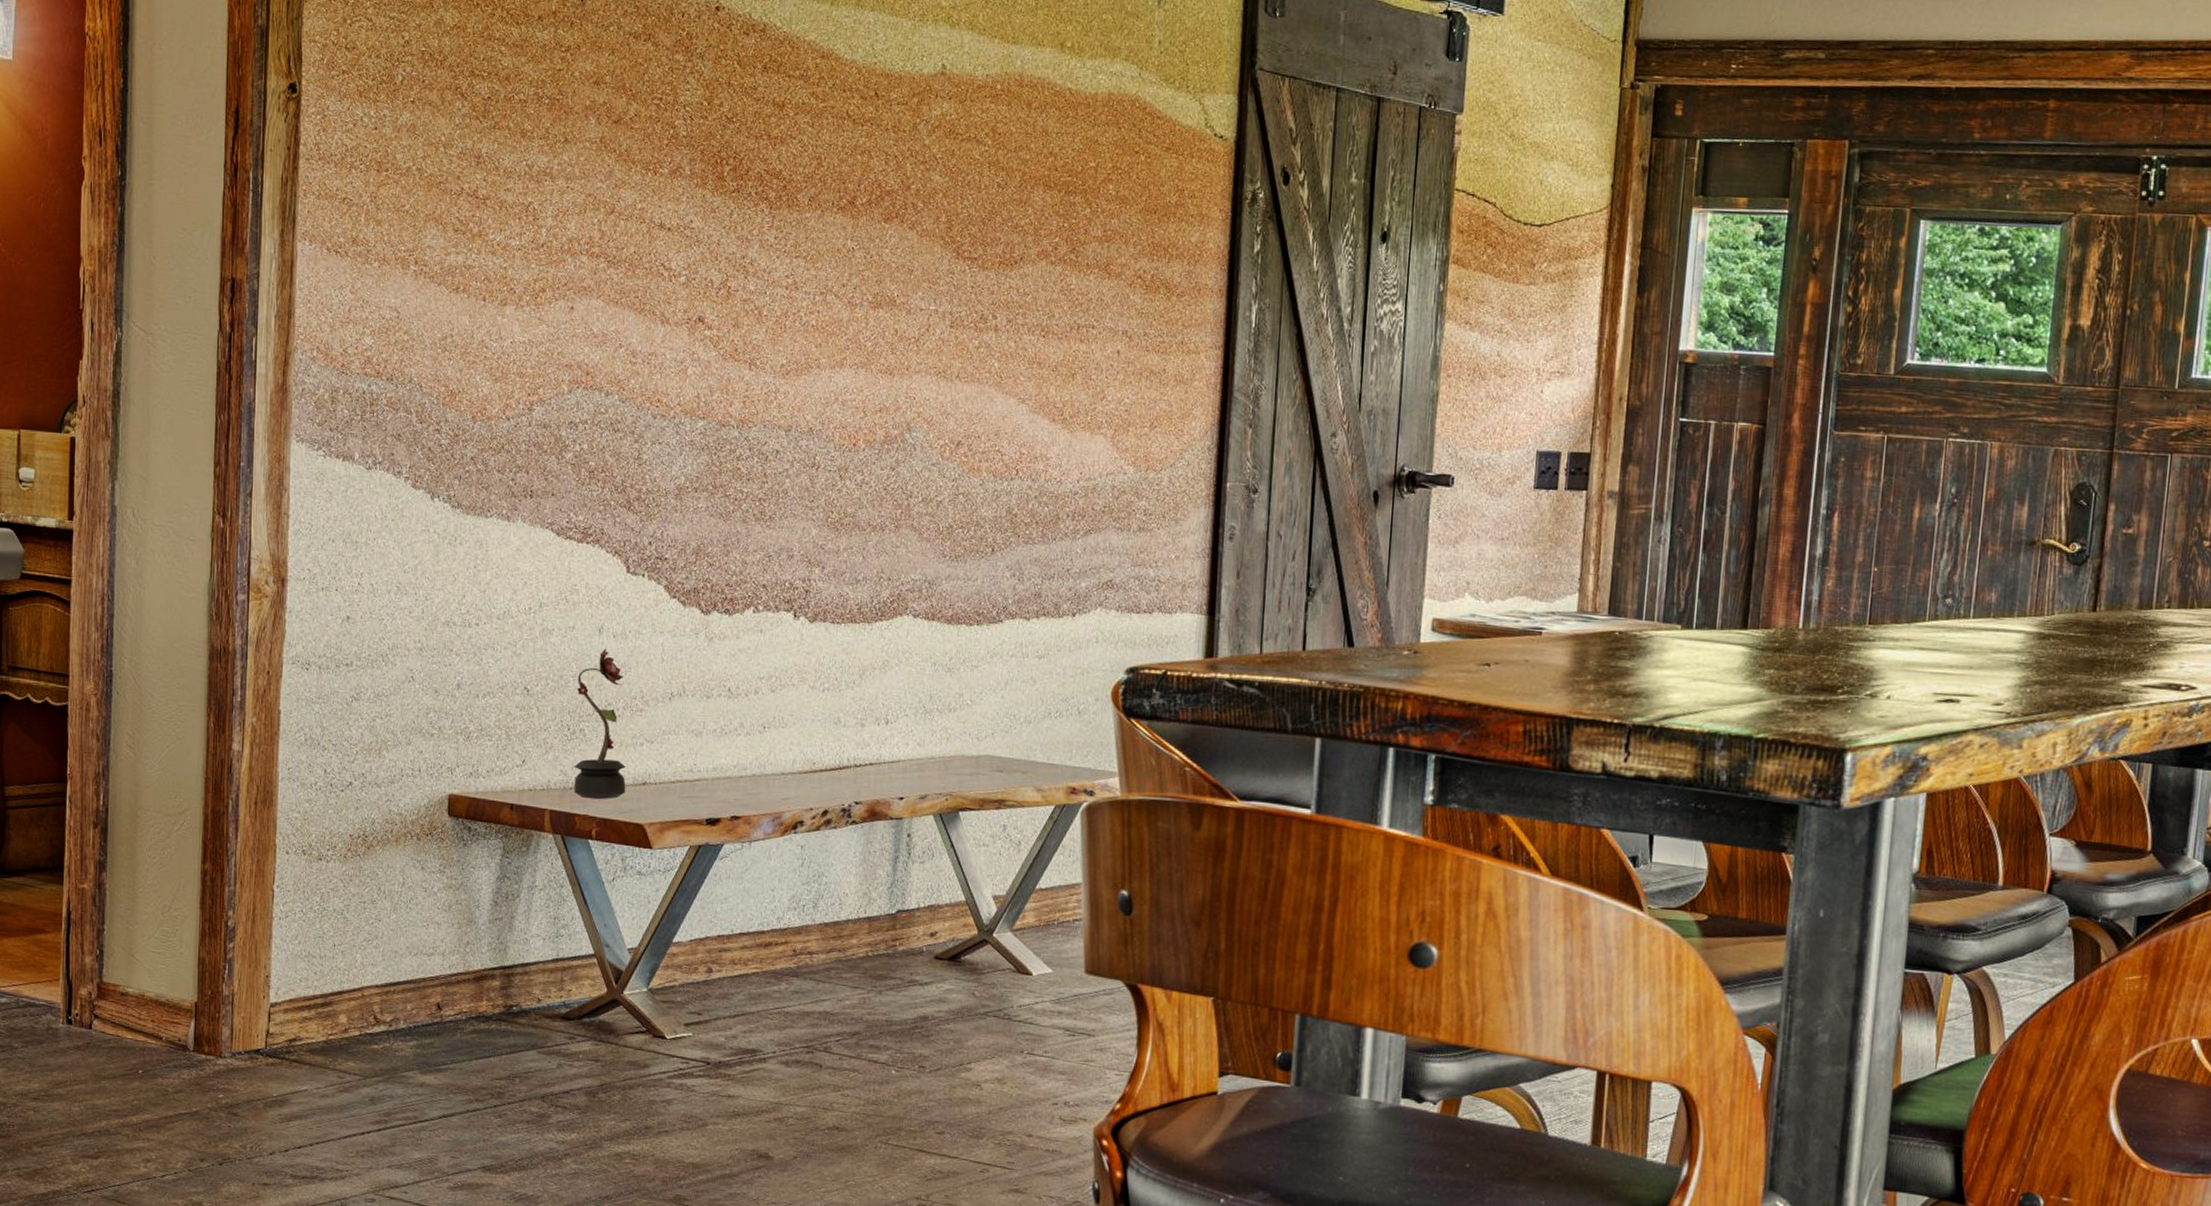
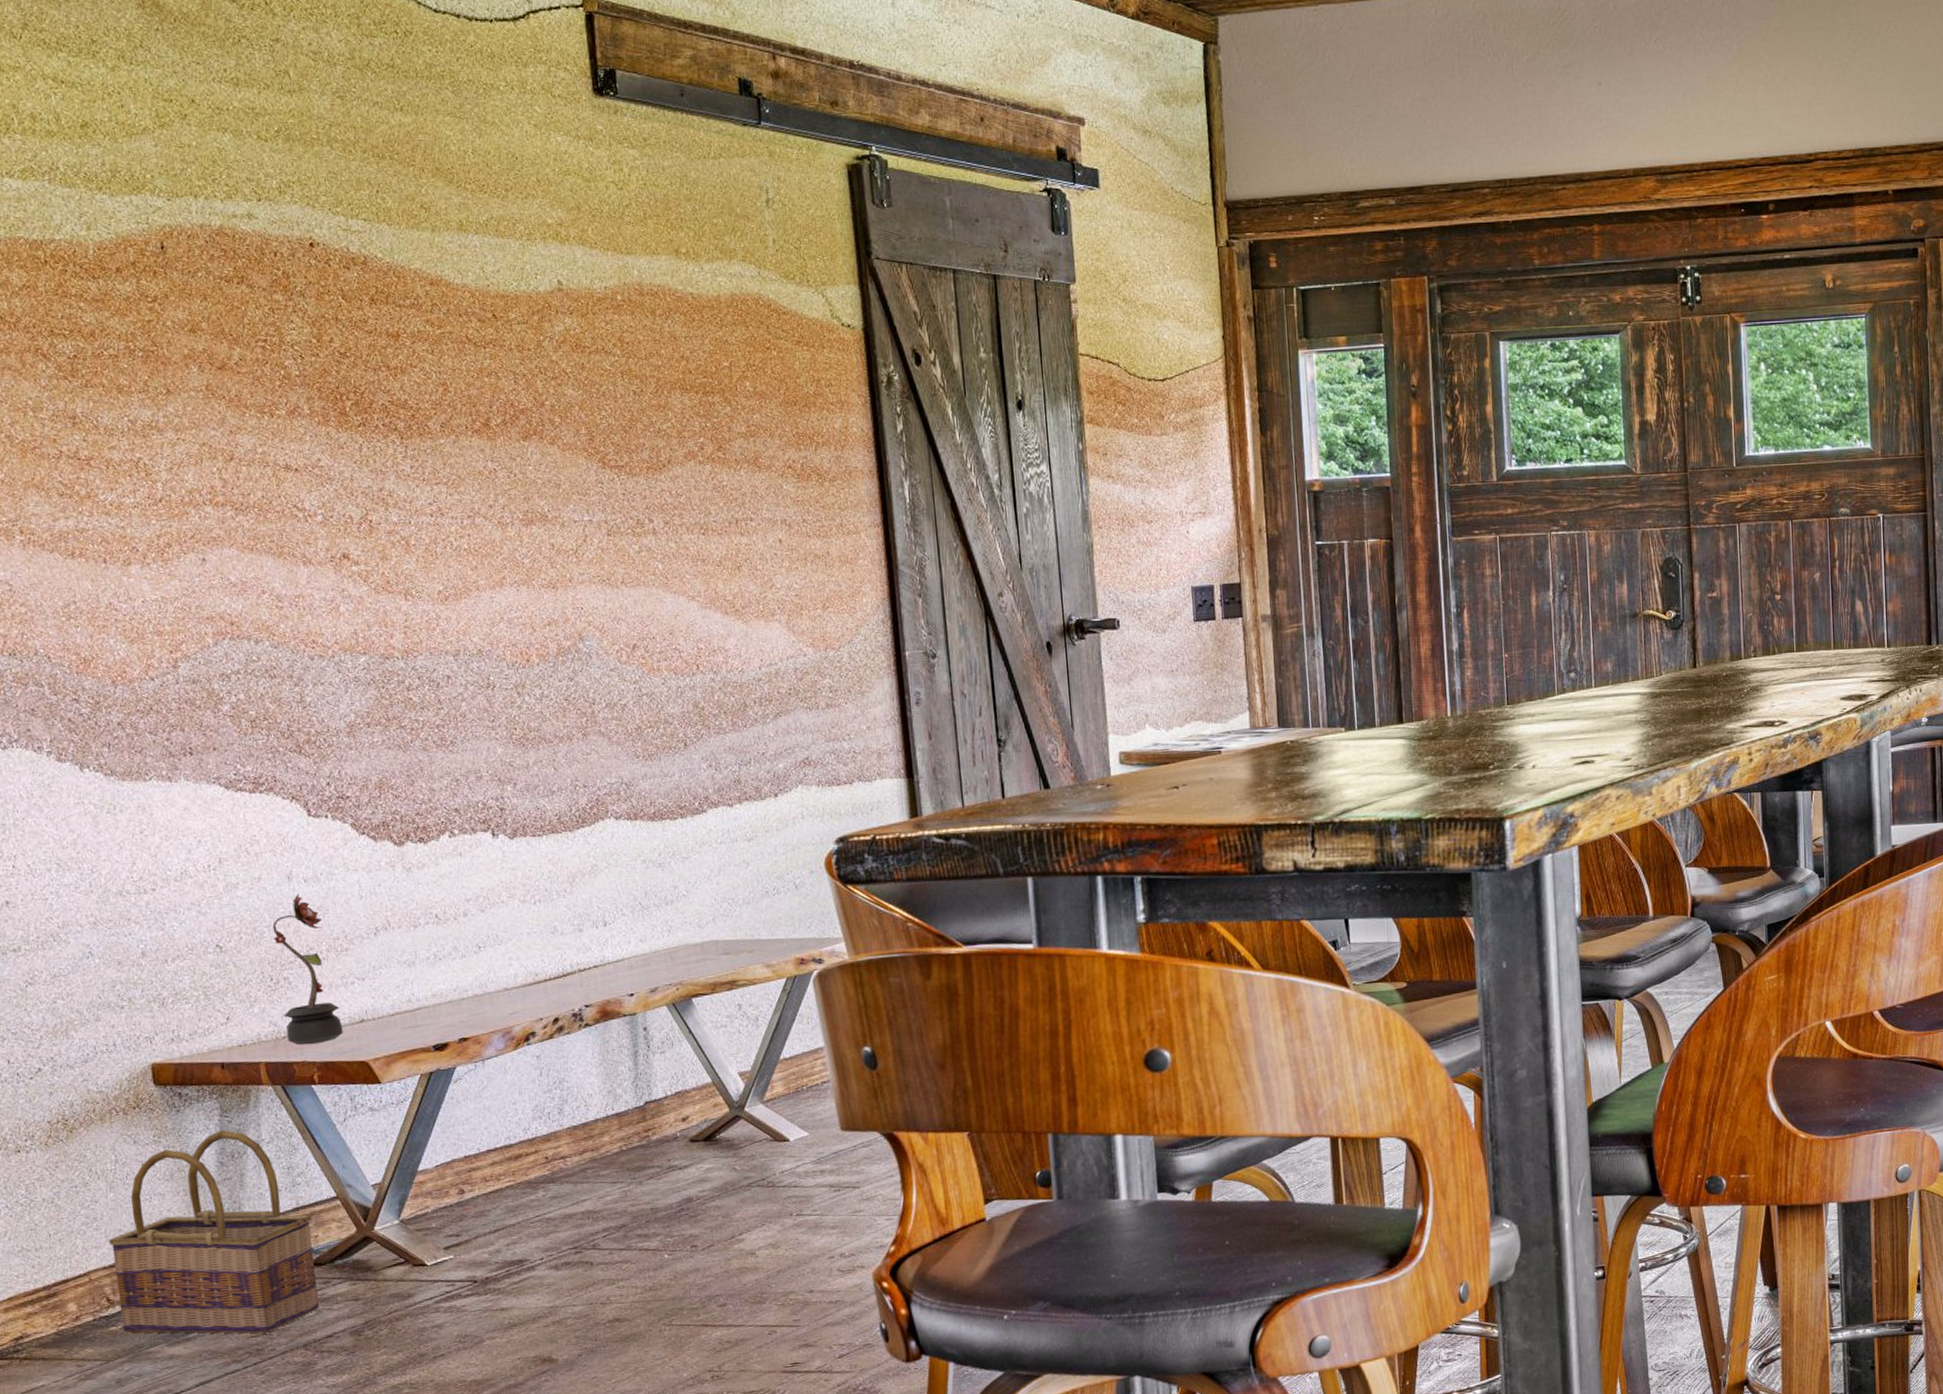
basket: none [383,870,569,1078] -> present [108,1130,319,1334]

